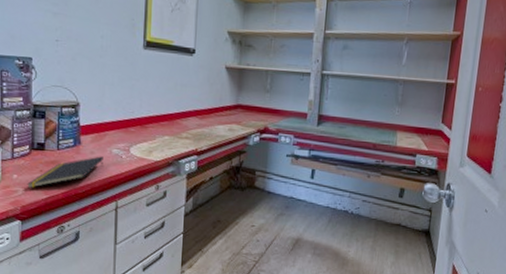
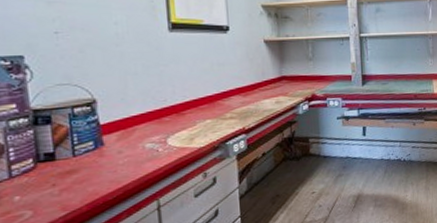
notepad: present [27,156,103,189] -> none [35,154,136,209]

